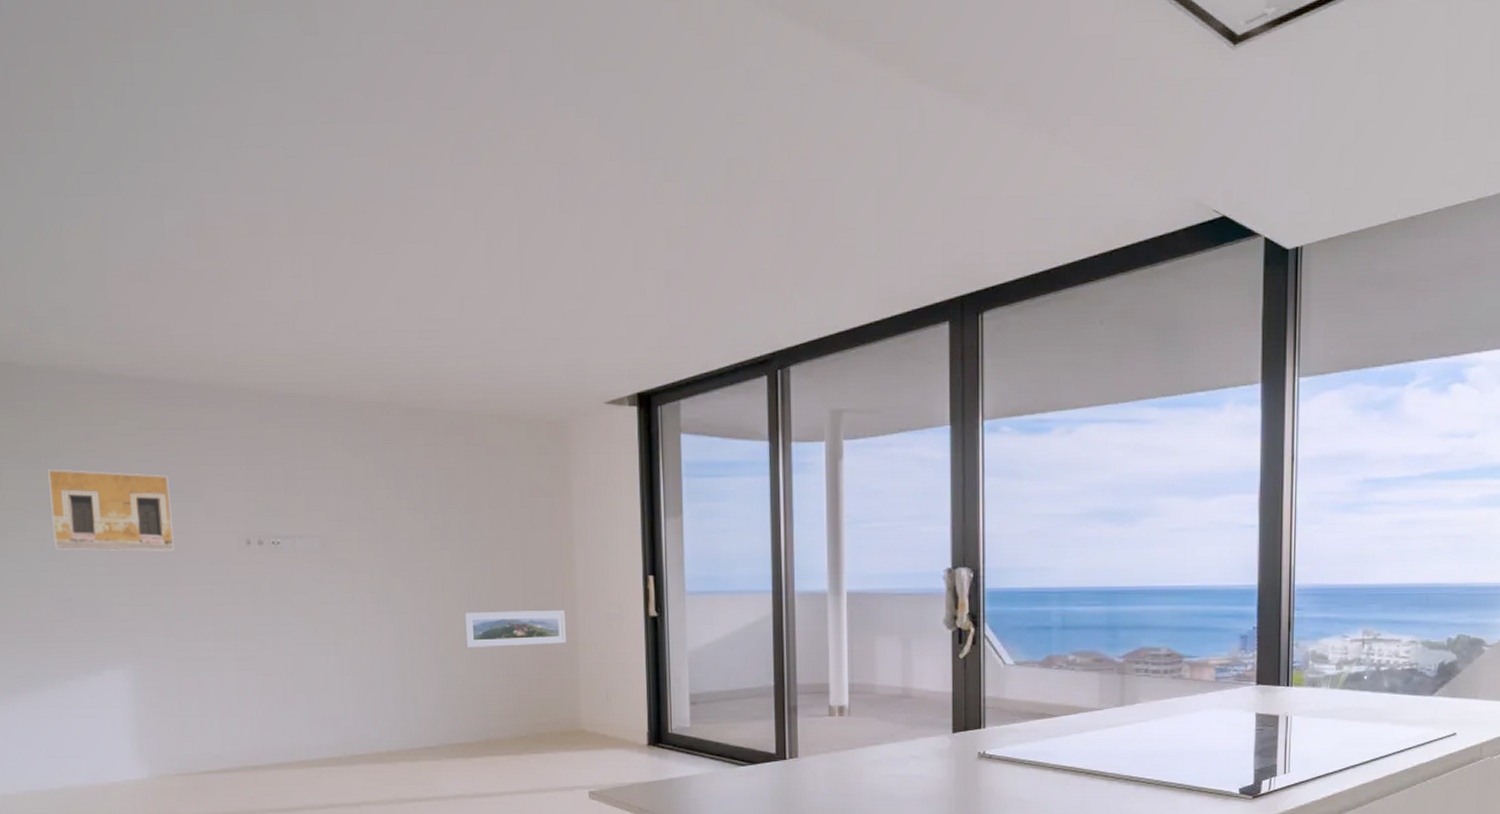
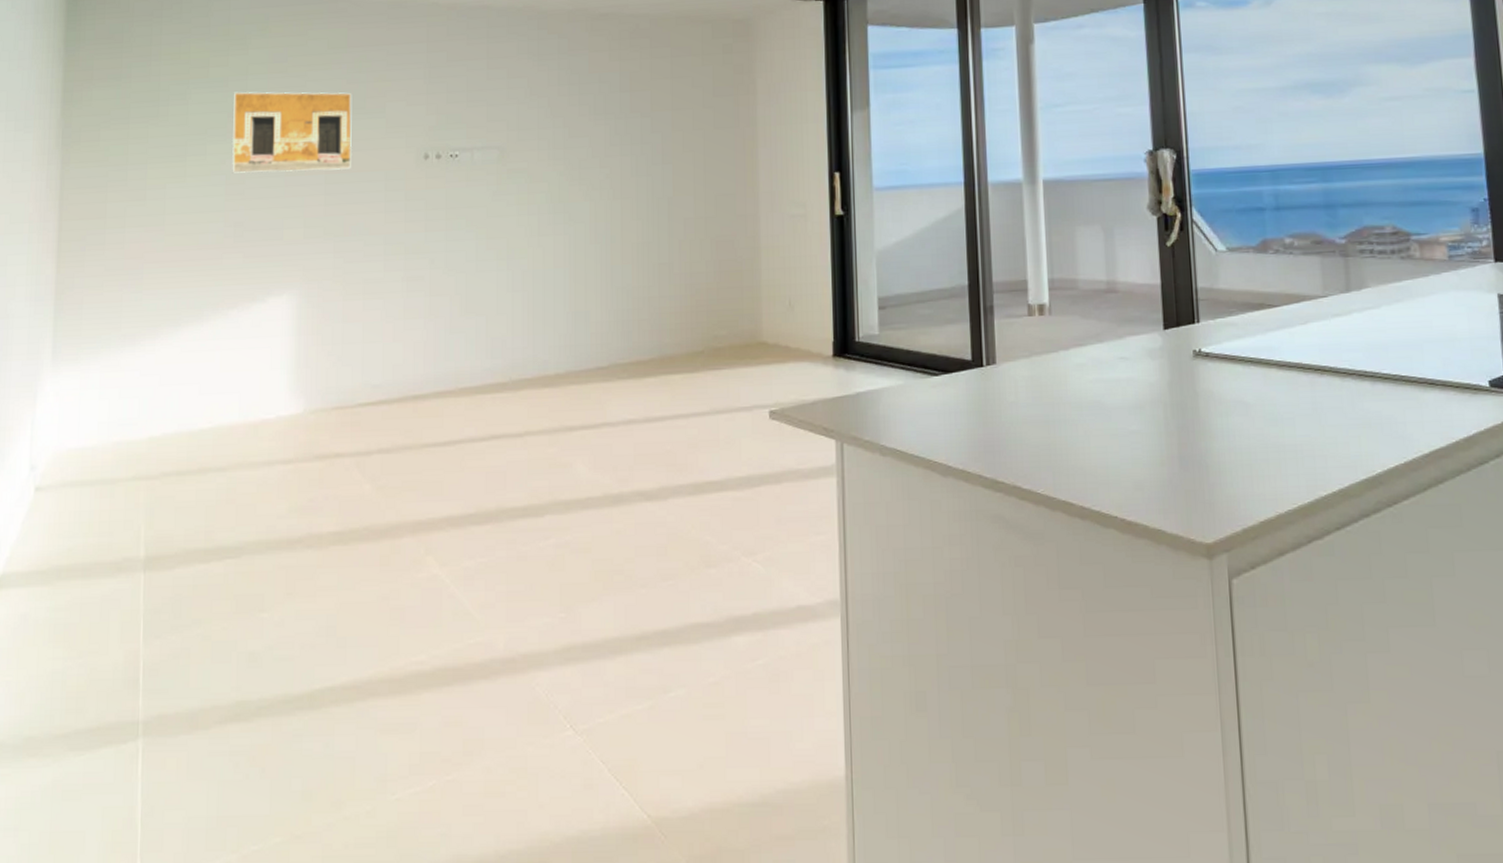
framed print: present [463,610,566,647] -> none [642,213,748,257]

